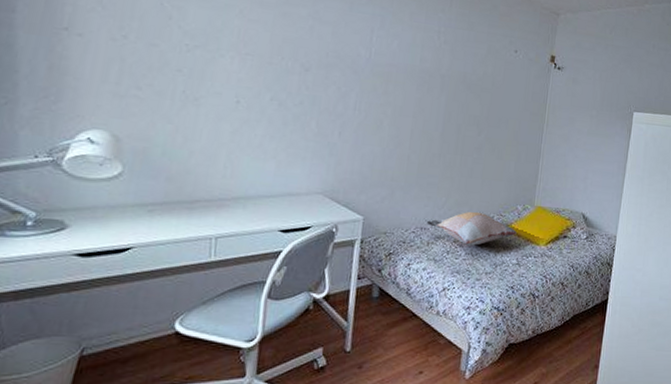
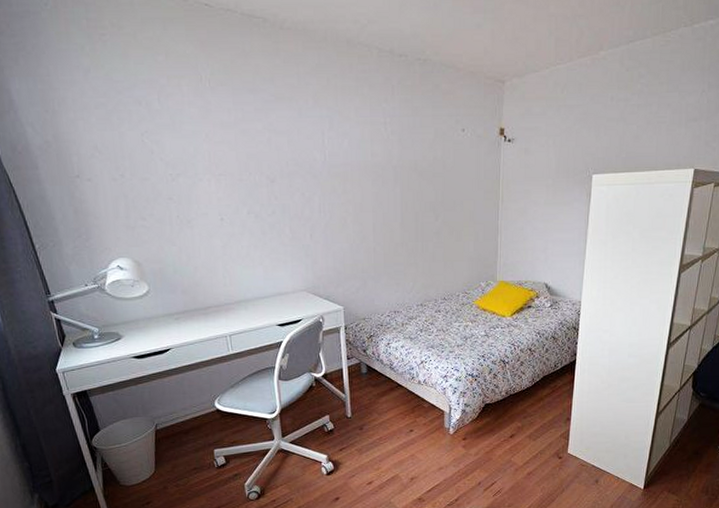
decorative pillow: present [426,211,518,246] -> none [398,292,484,323]

